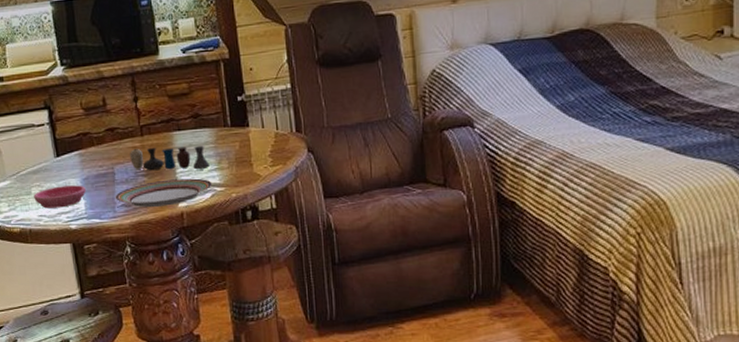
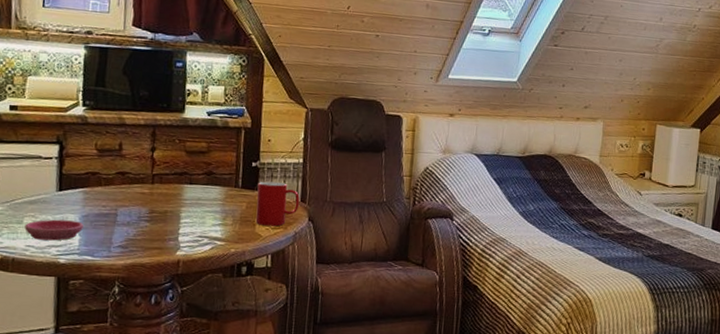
plate: present [115,178,212,207] -> none [112,227,214,253]
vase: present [130,145,210,171] -> none [136,195,215,223]
cup: none [247,114,295,164] -> present [255,181,300,227]

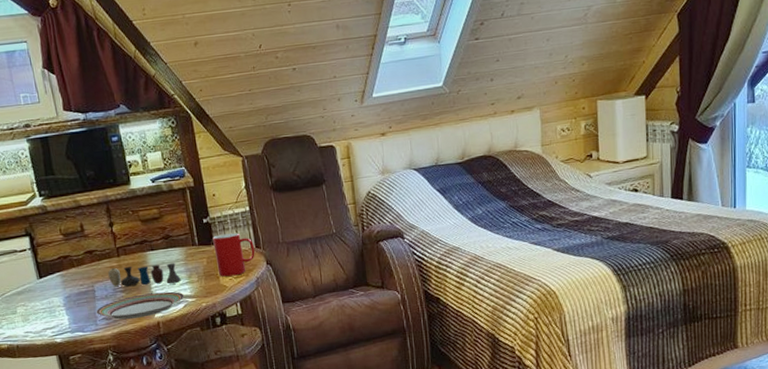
saucer: present [24,219,83,241] -> none [19,303,69,326]
plate: none [112,227,214,253] -> present [96,291,184,320]
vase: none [136,195,215,223] -> present [108,263,181,287]

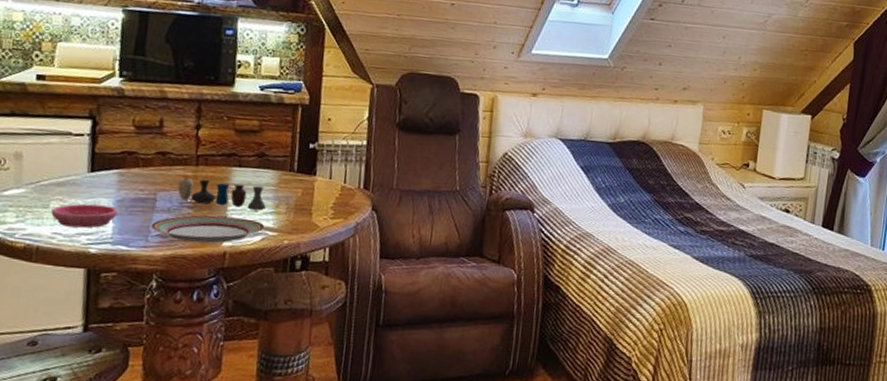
saucer: none [19,303,69,326] -> present [51,203,118,228]
cup: present [212,233,255,277] -> none [312,165,363,216]

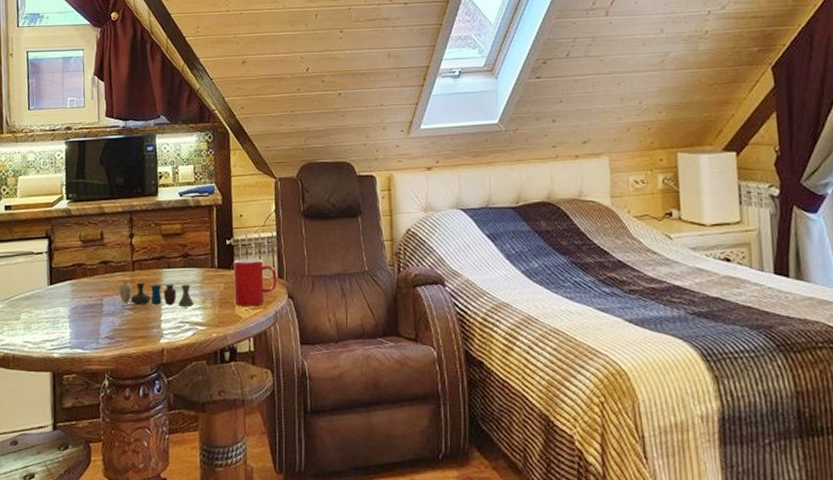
saucer: present [51,203,118,228] -> none [22,313,73,335]
plate: present [150,215,265,243] -> none [100,315,195,341]
cup: none [312,165,363,216] -> present [233,259,277,307]

